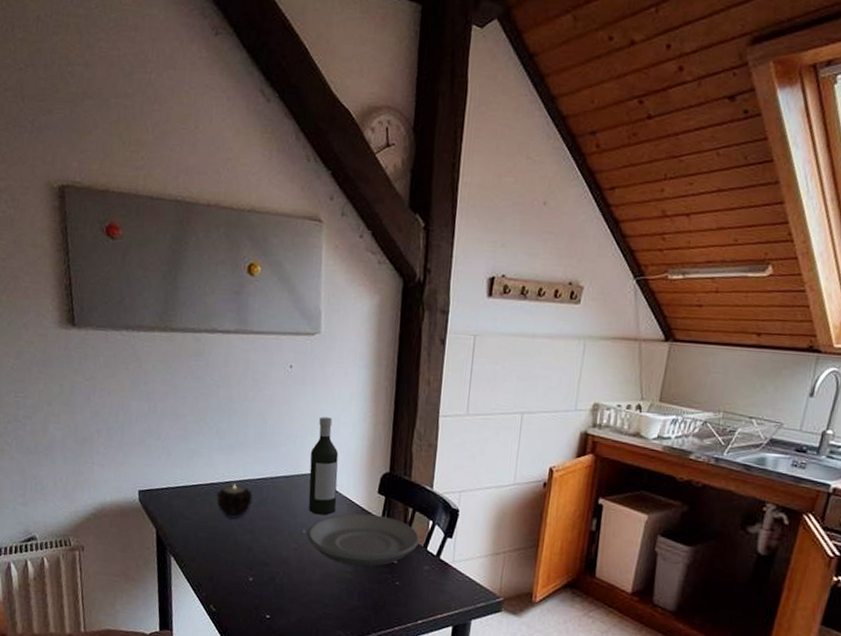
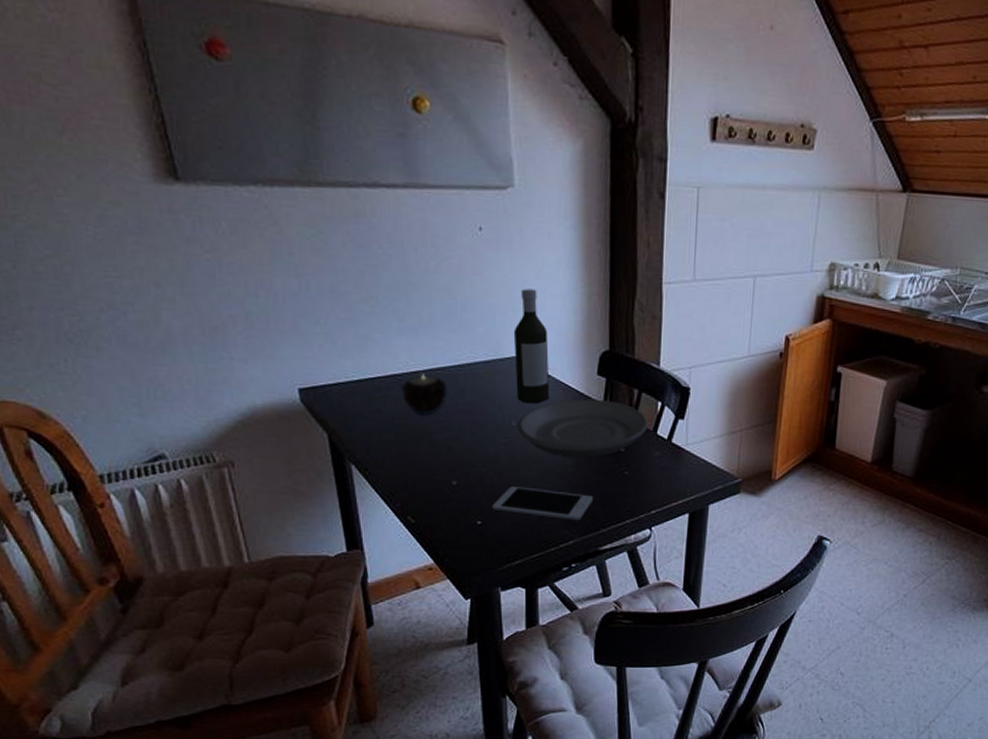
cell phone: none [279,587,368,624] -> present [492,486,594,521]

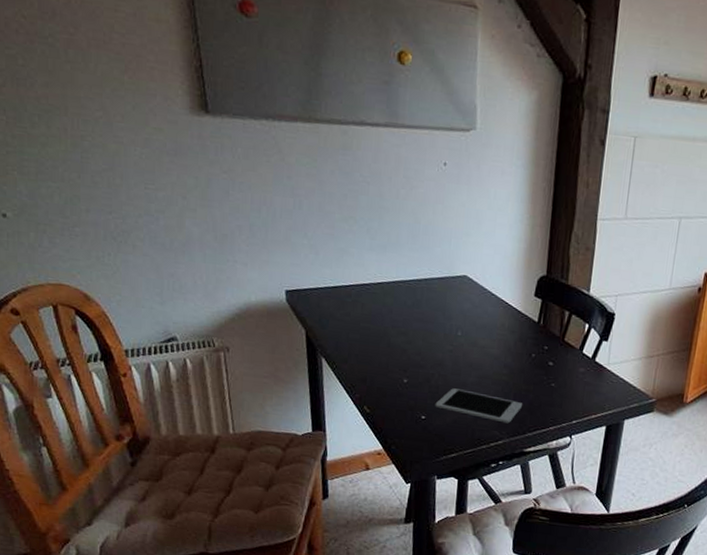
candle: present [402,373,447,415] -> none [368,285,406,321]
bottle: present [513,289,550,404] -> none [463,217,495,318]
plate: present [517,398,649,459] -> none [462,316,576,369]

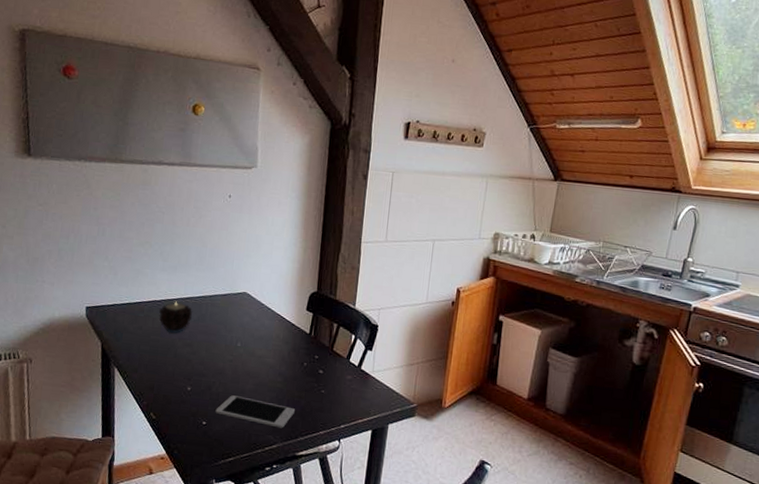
candle: none [368,285,406,321] -> present [158,301,192,333]

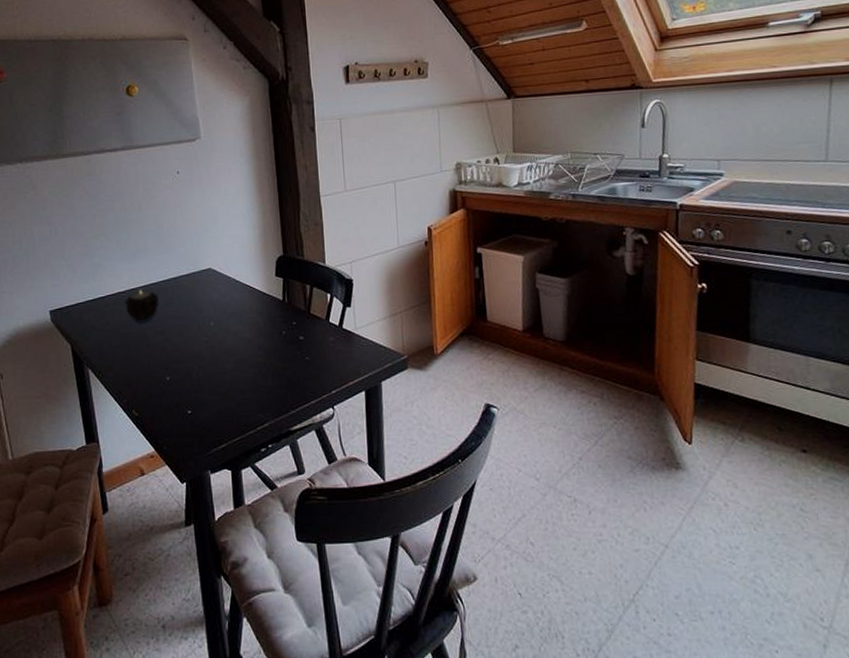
cell phone: present [215,395,296,429] -> none [199,377,282,405]

